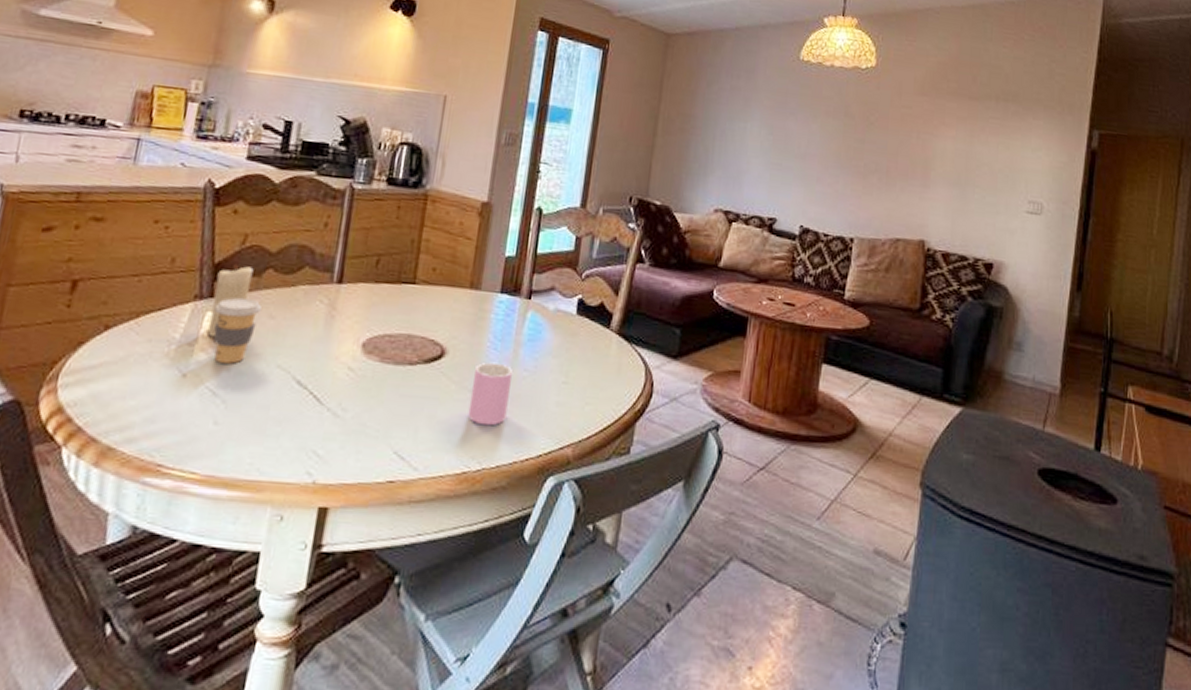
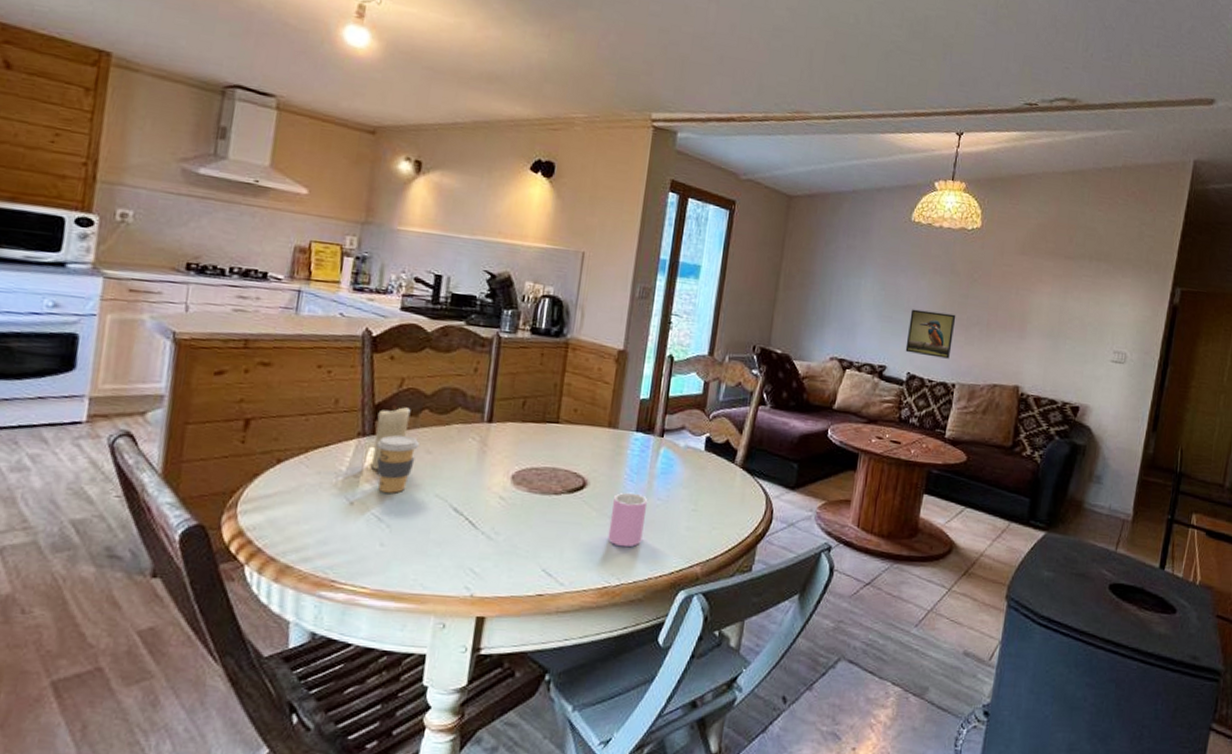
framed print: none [797,155,852,210] -> present [905,309,956,359]

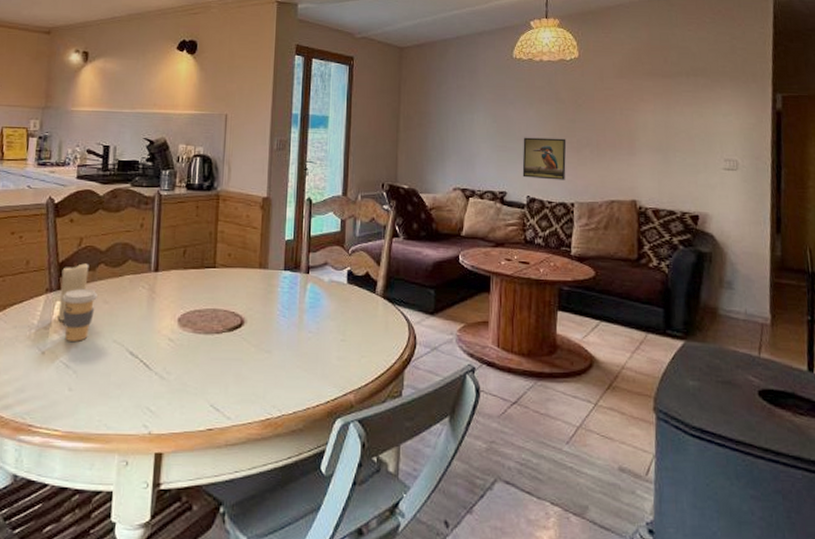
cup: present [607,492,648,548] -> none [266,327,300,380]

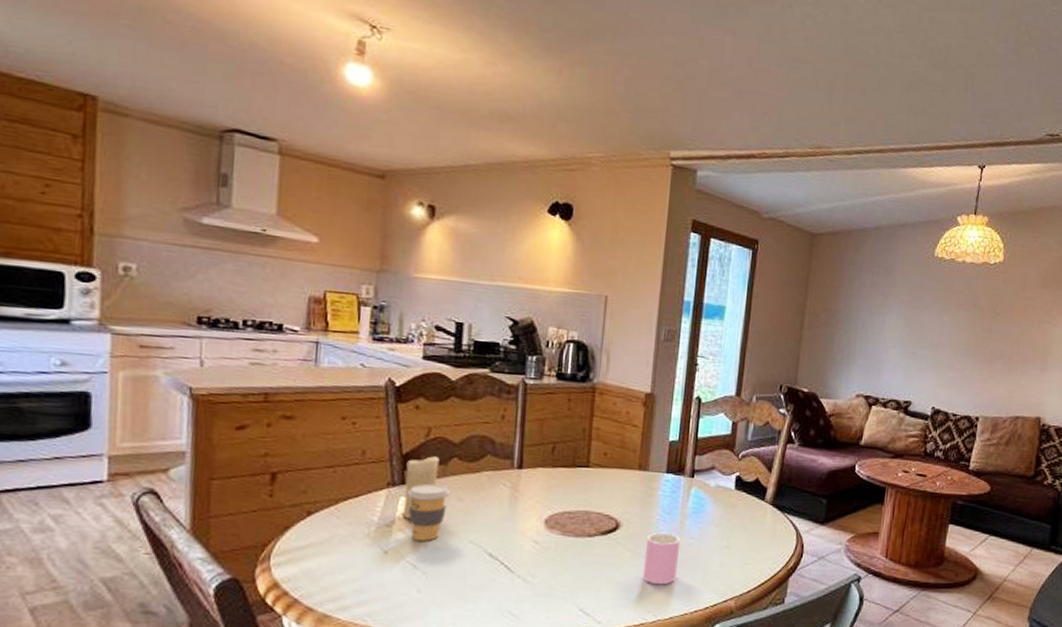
cup: none [266,327,300,380] -> present [642,532,681,585]
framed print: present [522,137,567,180] -> none [930,344,979,393]

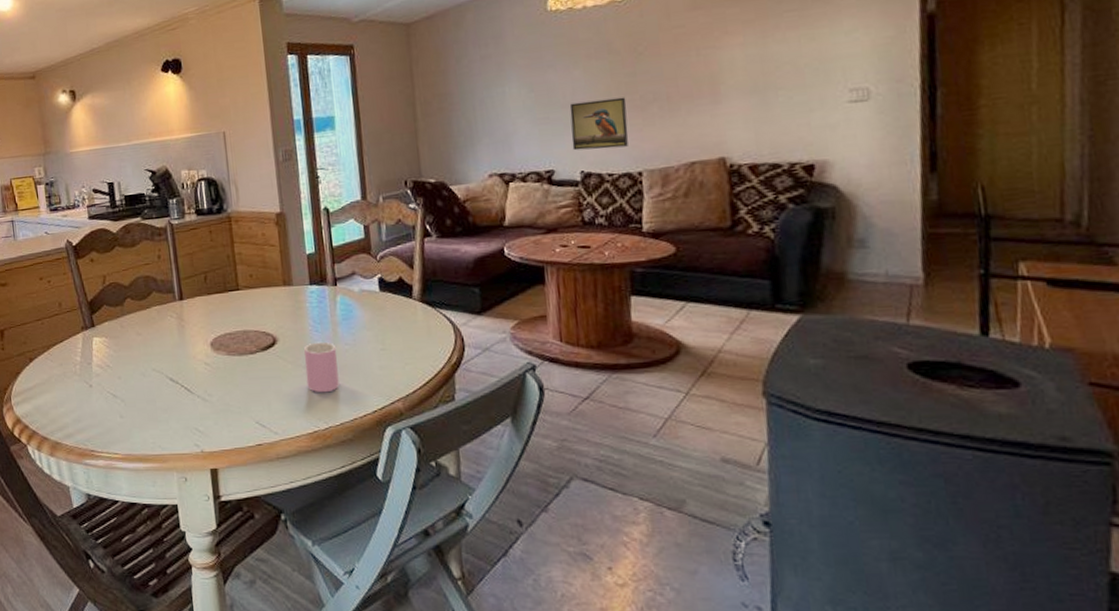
candle: present [402,455,440,519] -> none [92,299,118,356]
coffee cup: present [407,483,452,541] -> none [97,323,131,373]
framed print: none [930,344,979,393] -> present [569,97,629,151]

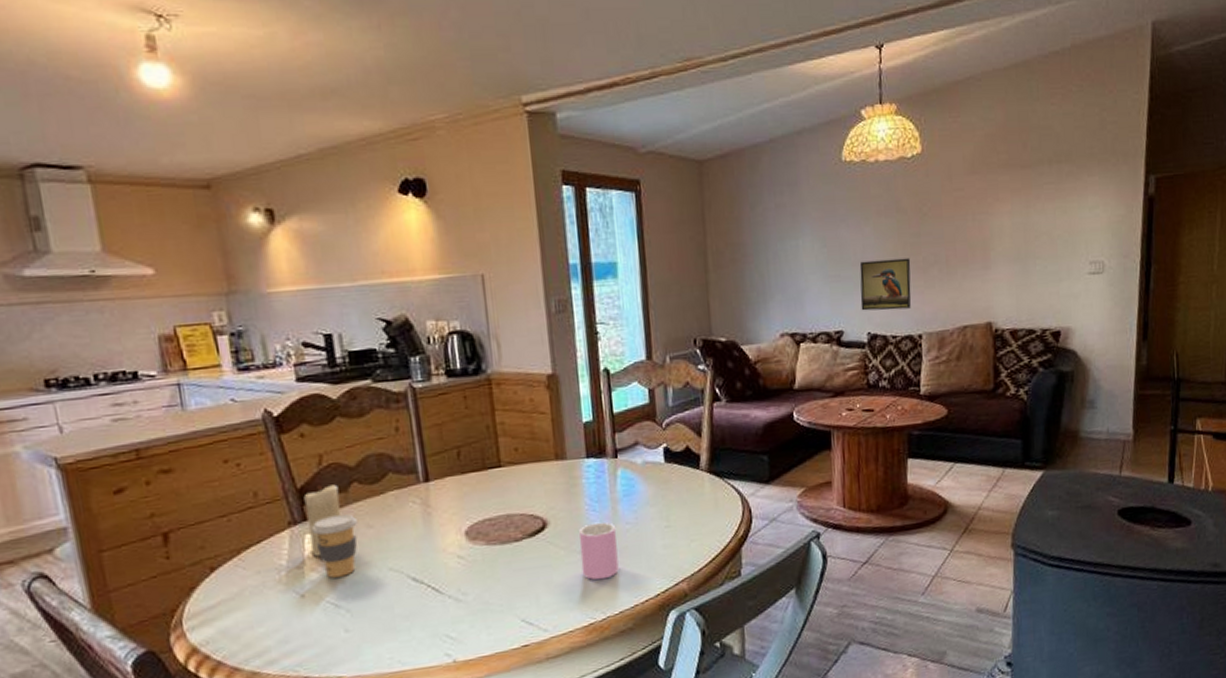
candle: none [92,299,118,356] -> present [303,484,341,557]
coffee cup: none [97,323,131,373] -> present [311,514,359,578]

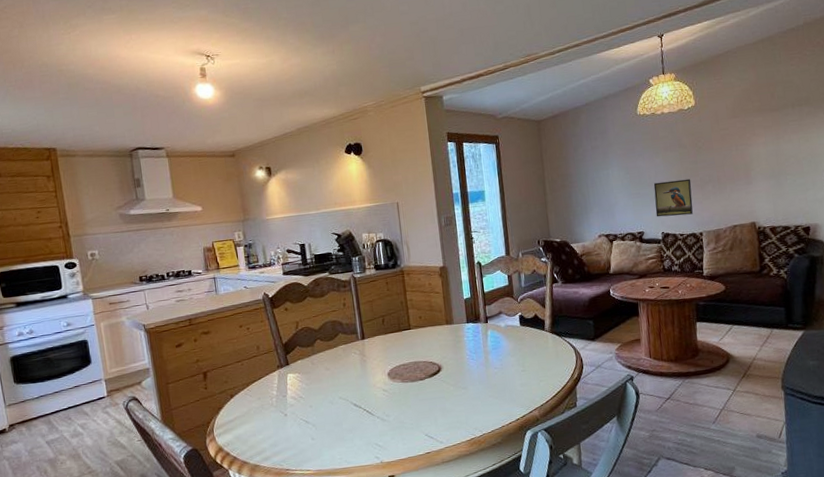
candle: present [303,484,341,557] -> none [287,341,309,389]
coffee cup: present [311,514,359,578] -> none [291,360,321,403]
cup: present [579,522,619,580] -> none [463,367,491,408]

